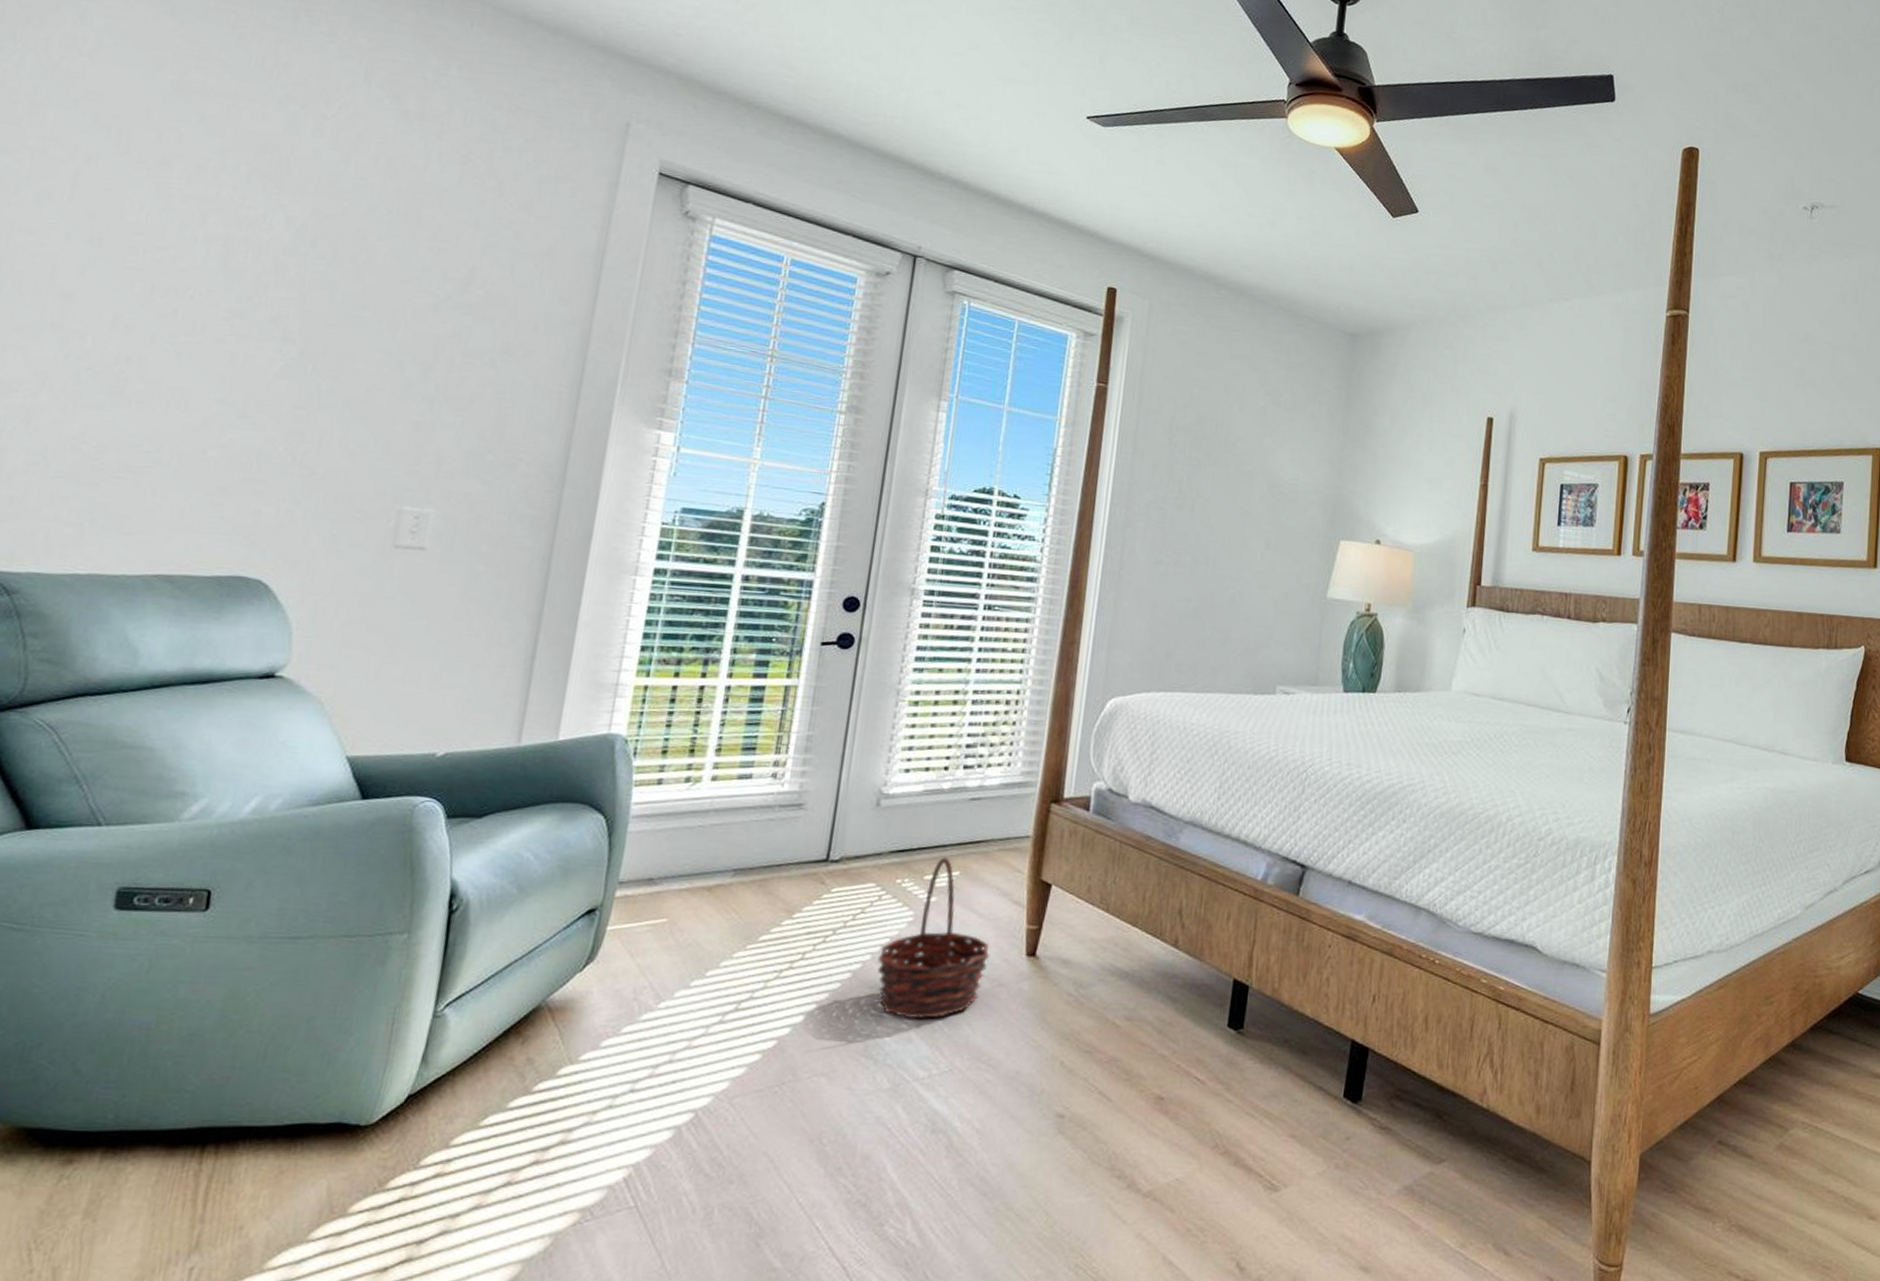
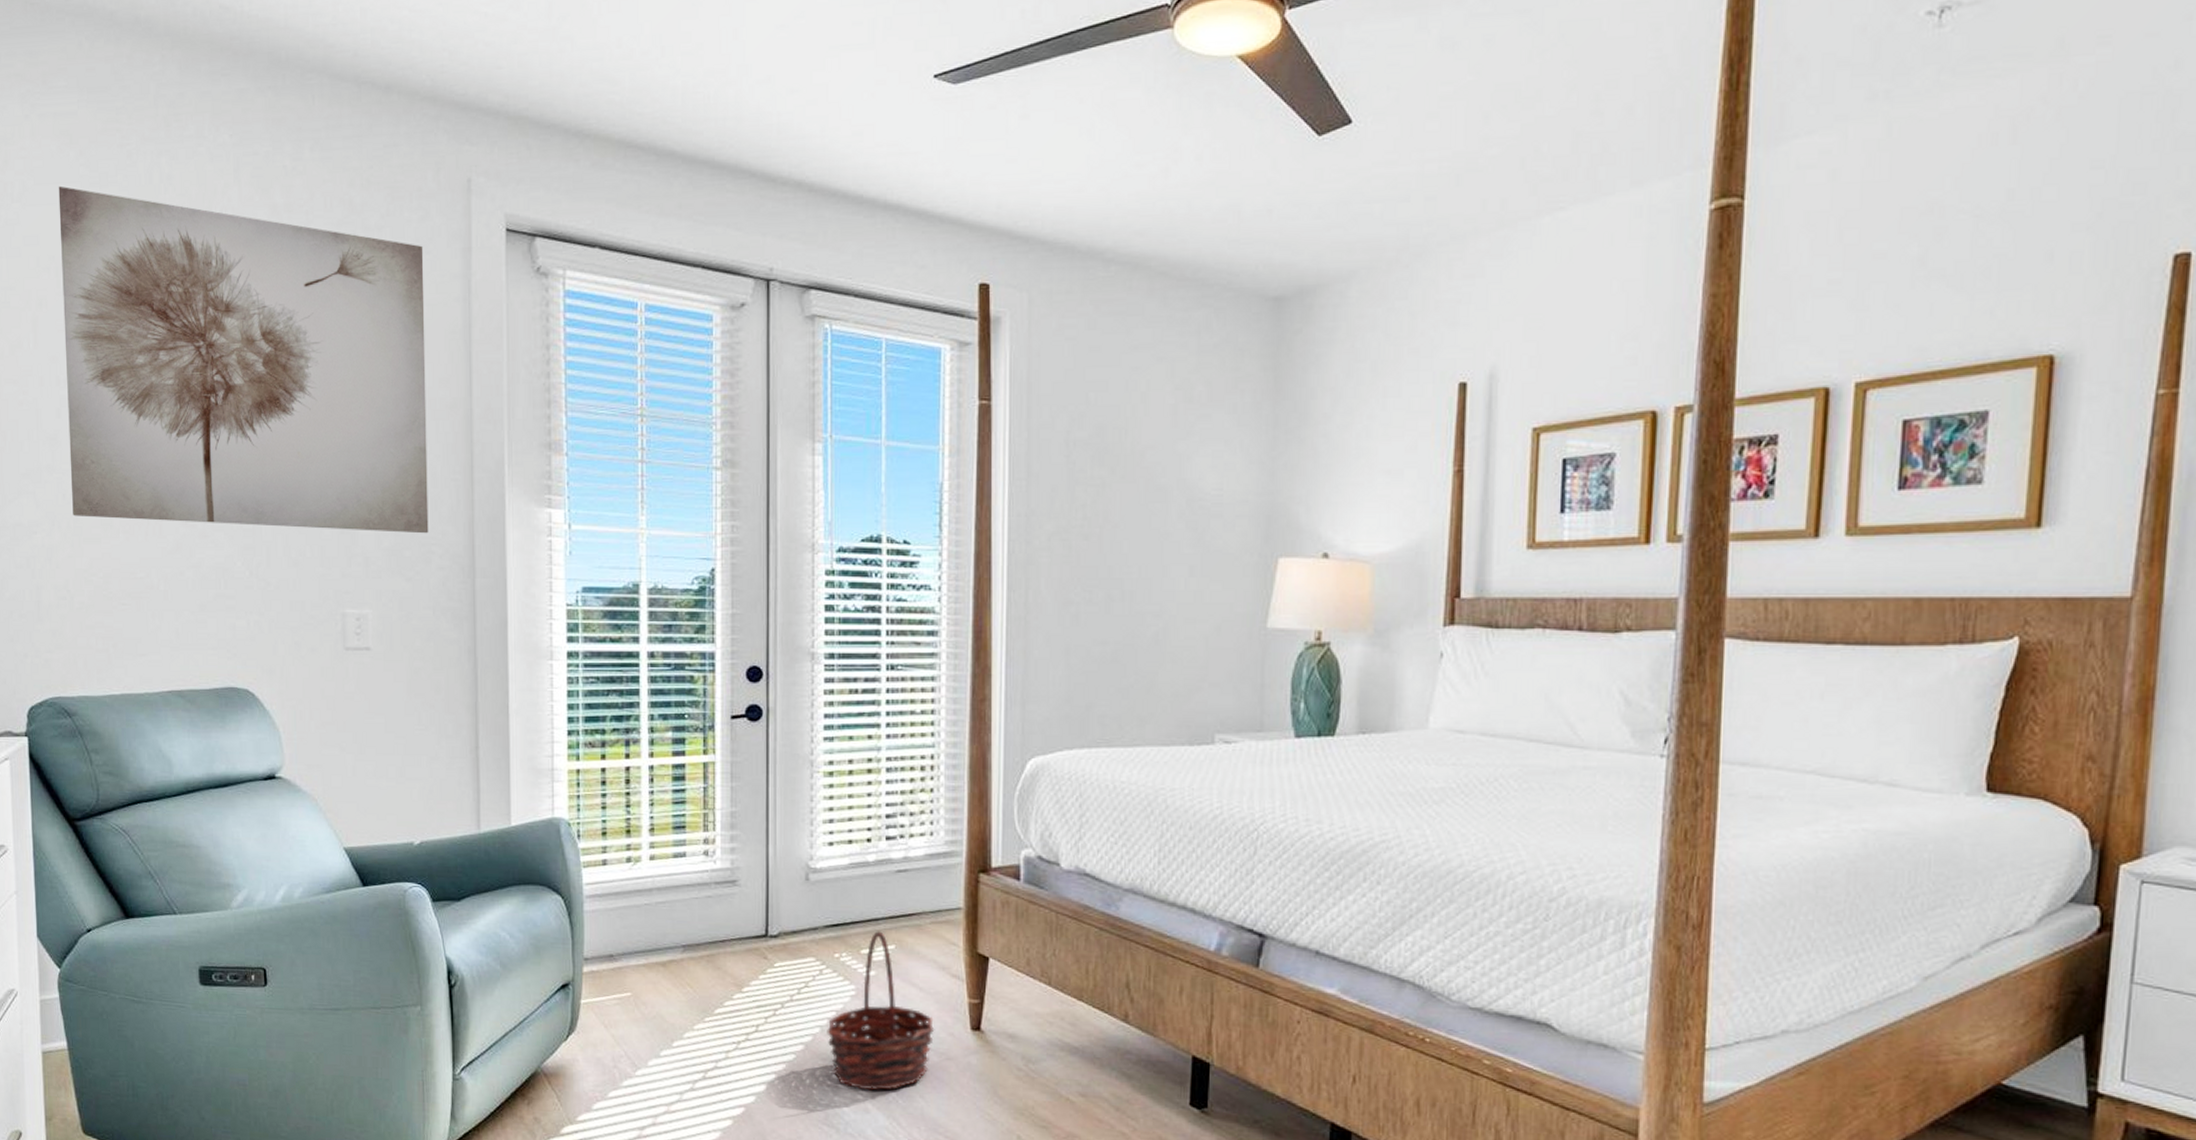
wall art: none [73,50,567,441] -> present [58,185,429,534]

